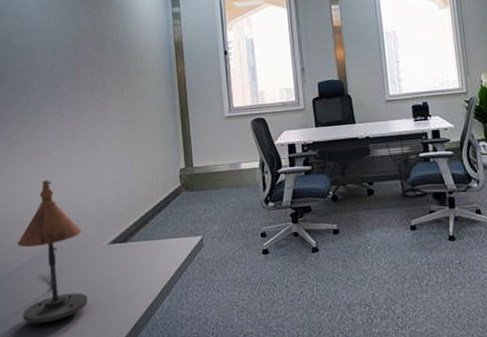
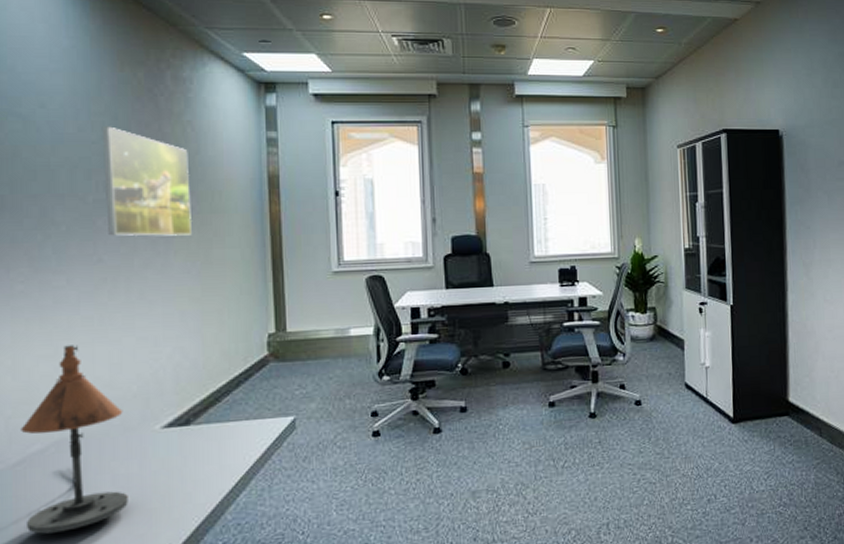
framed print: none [61,15,123,97] -> present [101,126,191,236]

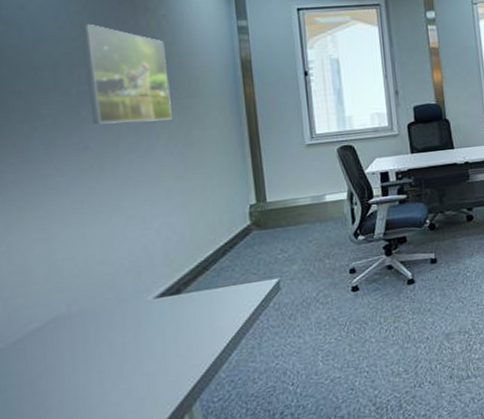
desk lamp: present [21,345,128,534] -> none [19,227,127,406]

